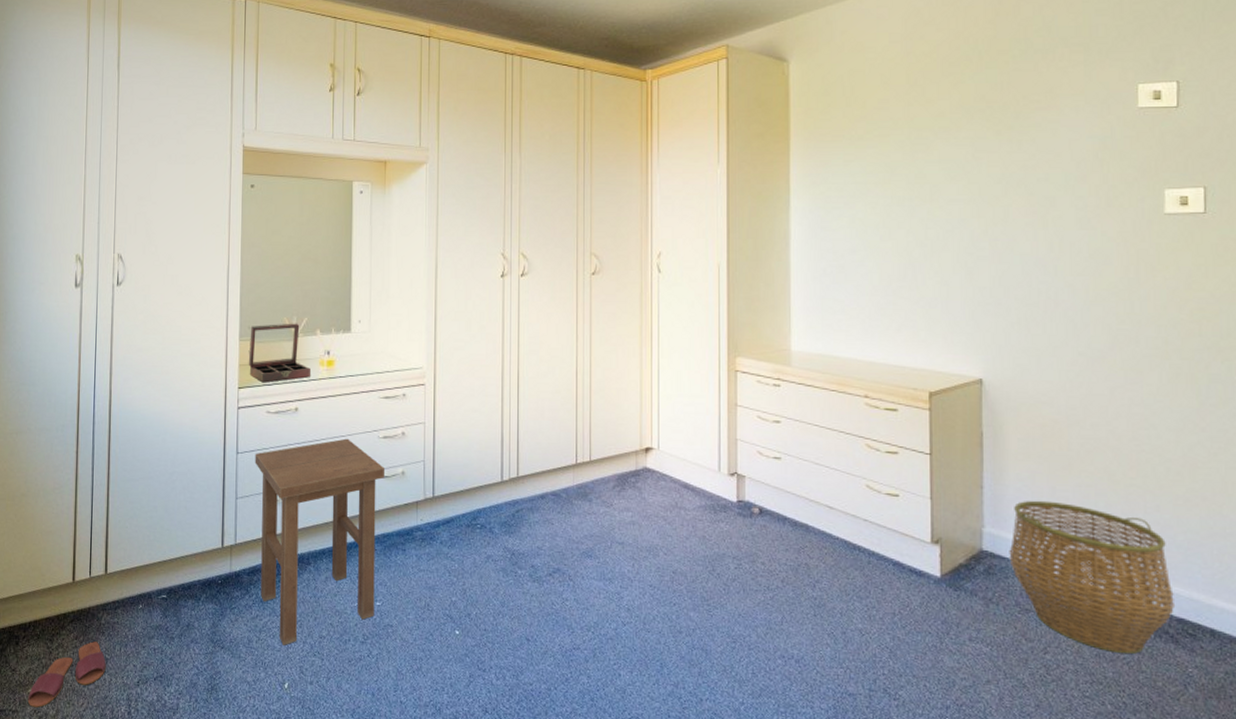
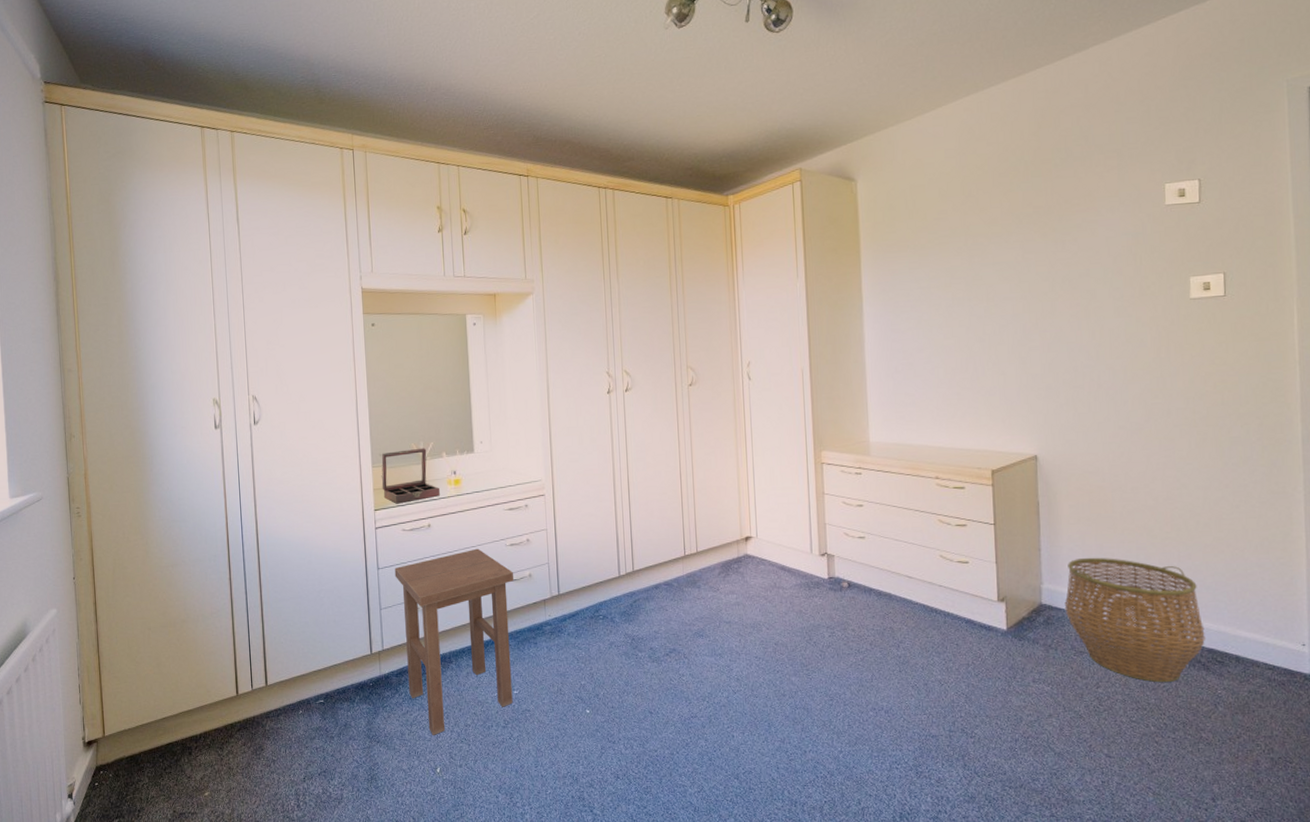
slippers: present [27,641,106,708] -> none [204,746,274,808]

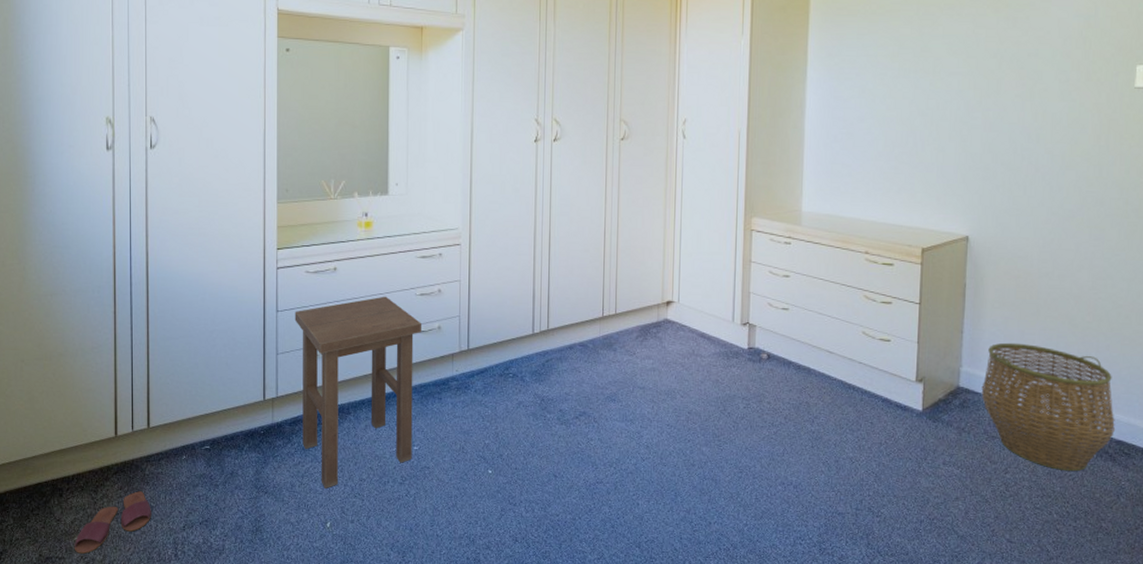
slippers: none [204,746,274,808] -> present [74,491,151,554]
jewelry box: present [381,448,440,504] -> none [286,186,349,244]

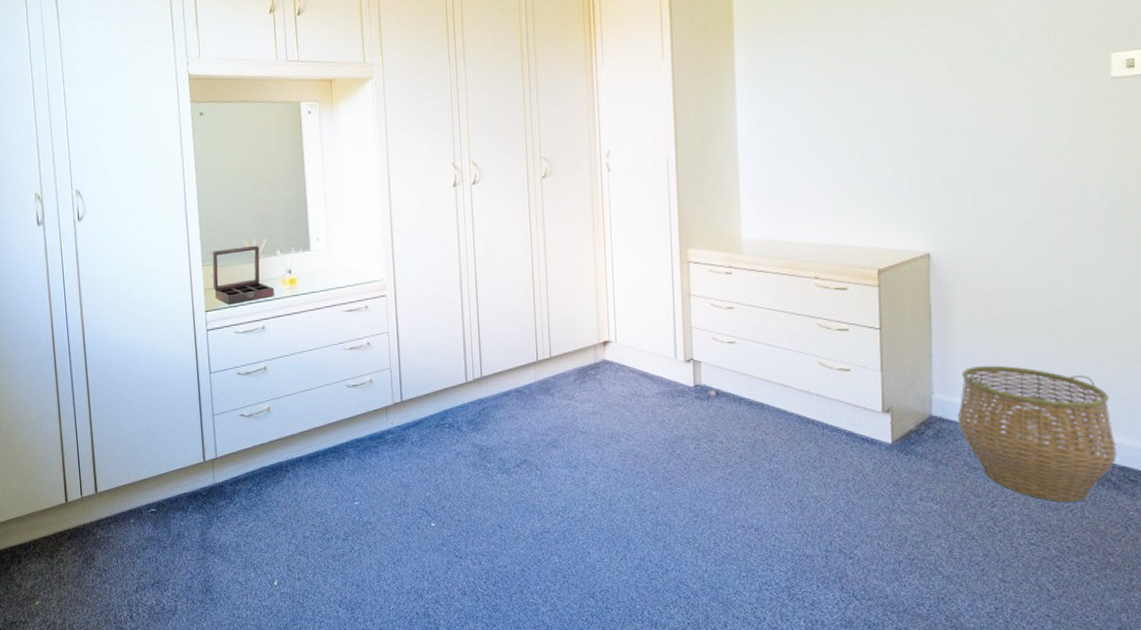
slippers: present [74,491,151,554] -> none [35,555,106,618]
jewelry box: none [286,186,349,244] -> present [212,245,274,305]
stool: present [294,296,421,489] -> none [227,352,354,547]

